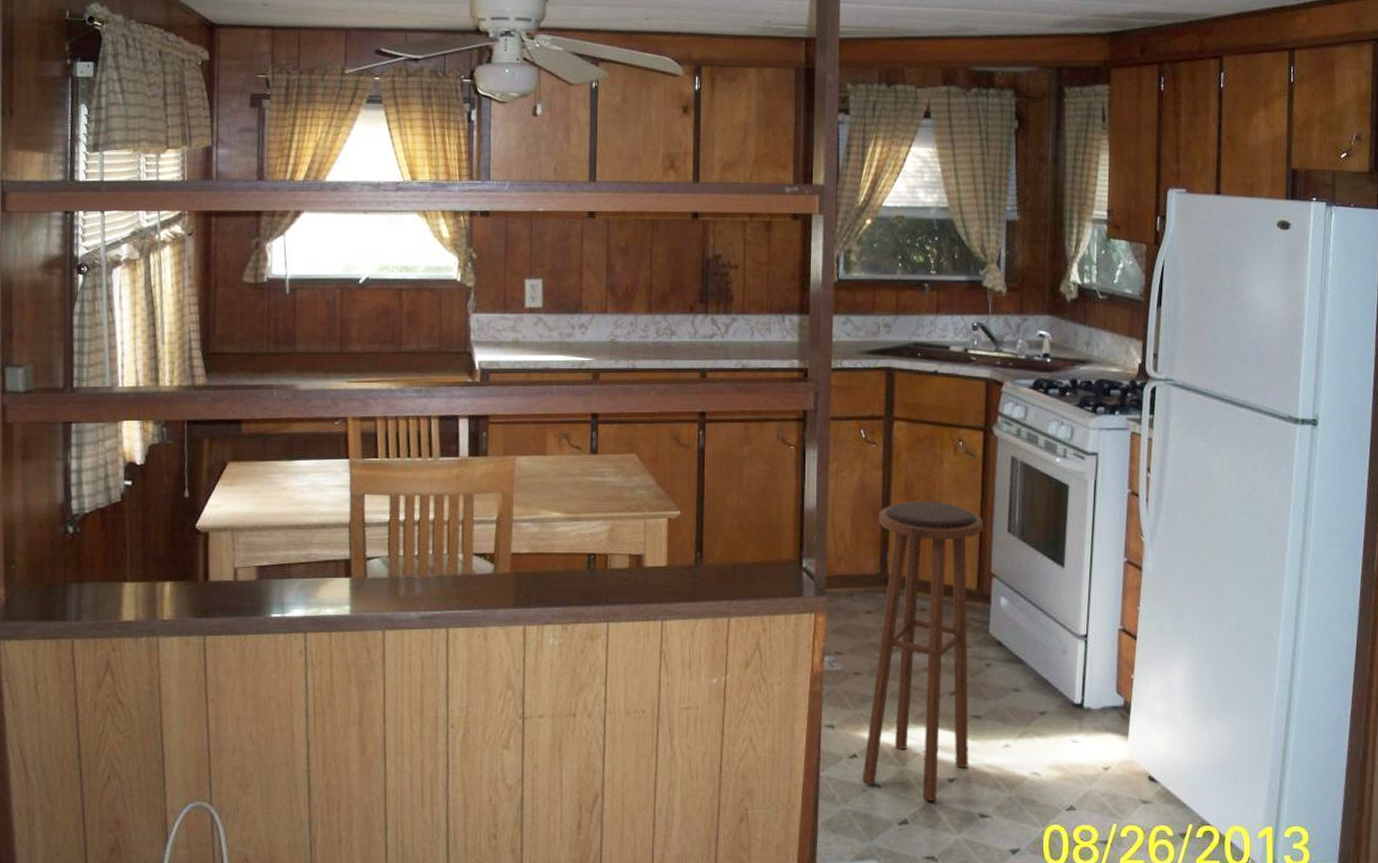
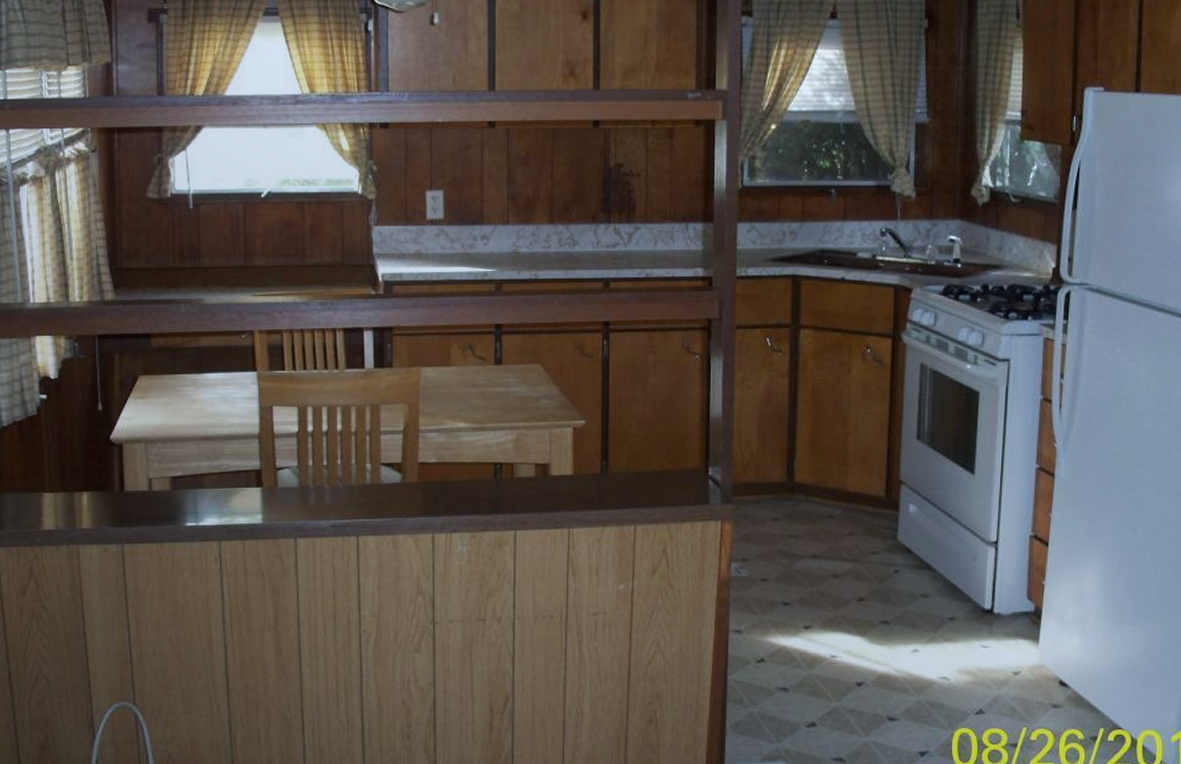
stool: present [861,500,983,802] -> none [769,408,891,705]

